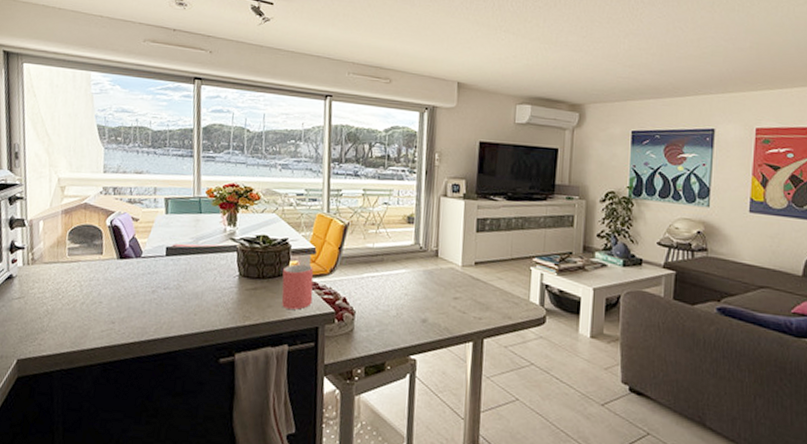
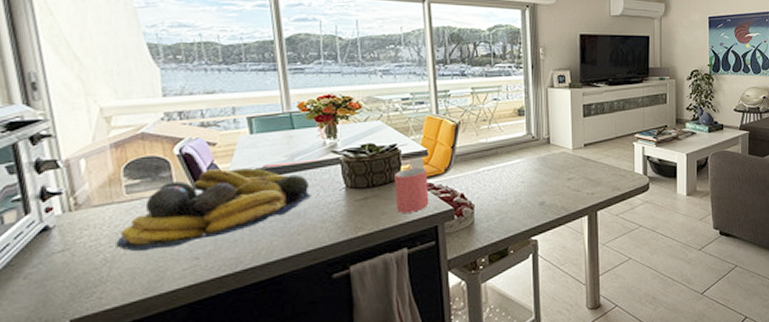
fruit bowl: none [56,242,209,309] -> present [116,168,311,251]

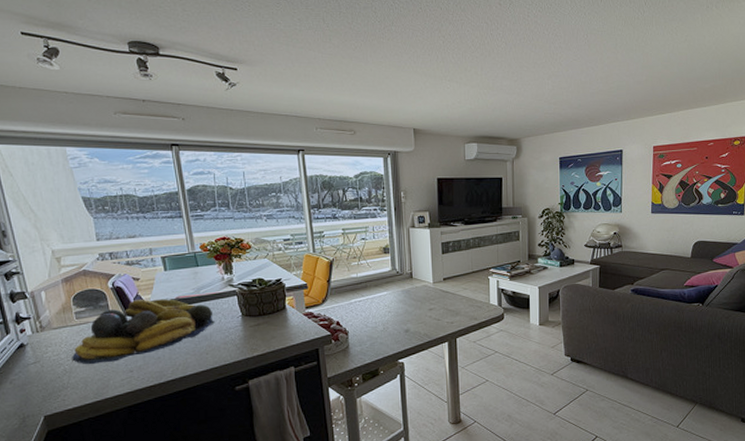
mug: present [394,167,429,213] -> none [281,298,310,337]

